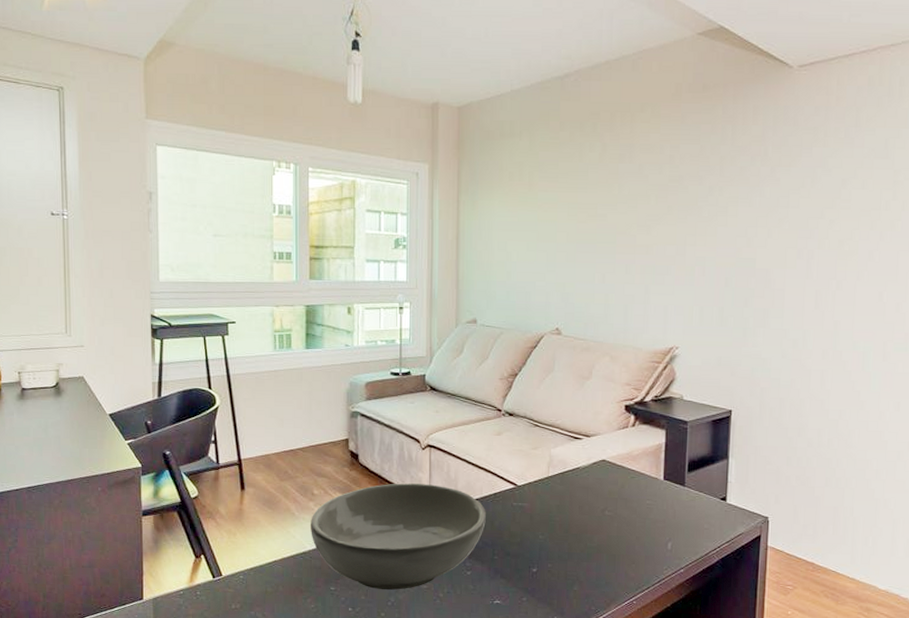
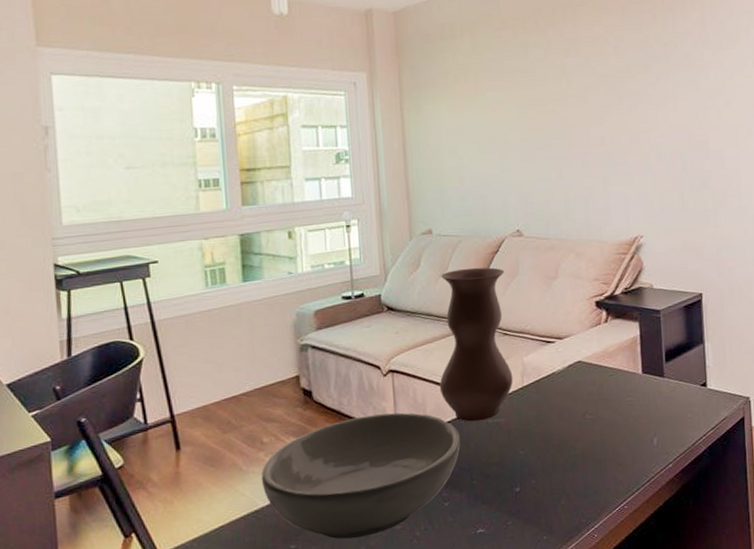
vase: none [471,359,541,503] -> present [439,267,513,422]

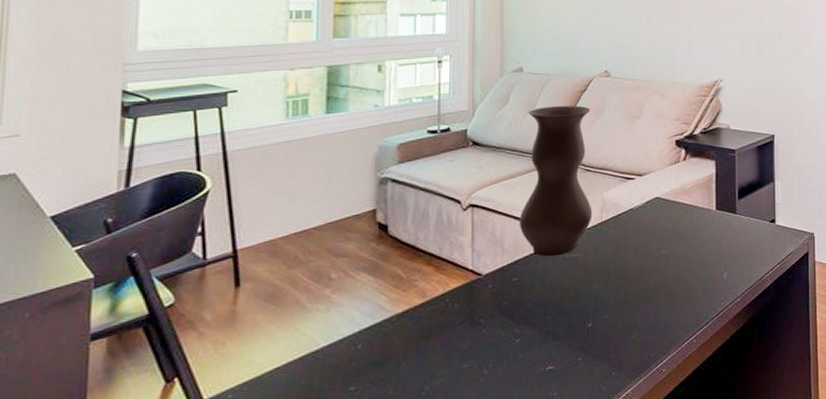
bowl: present [261,412,460,540] -> none [325,247,536,380]

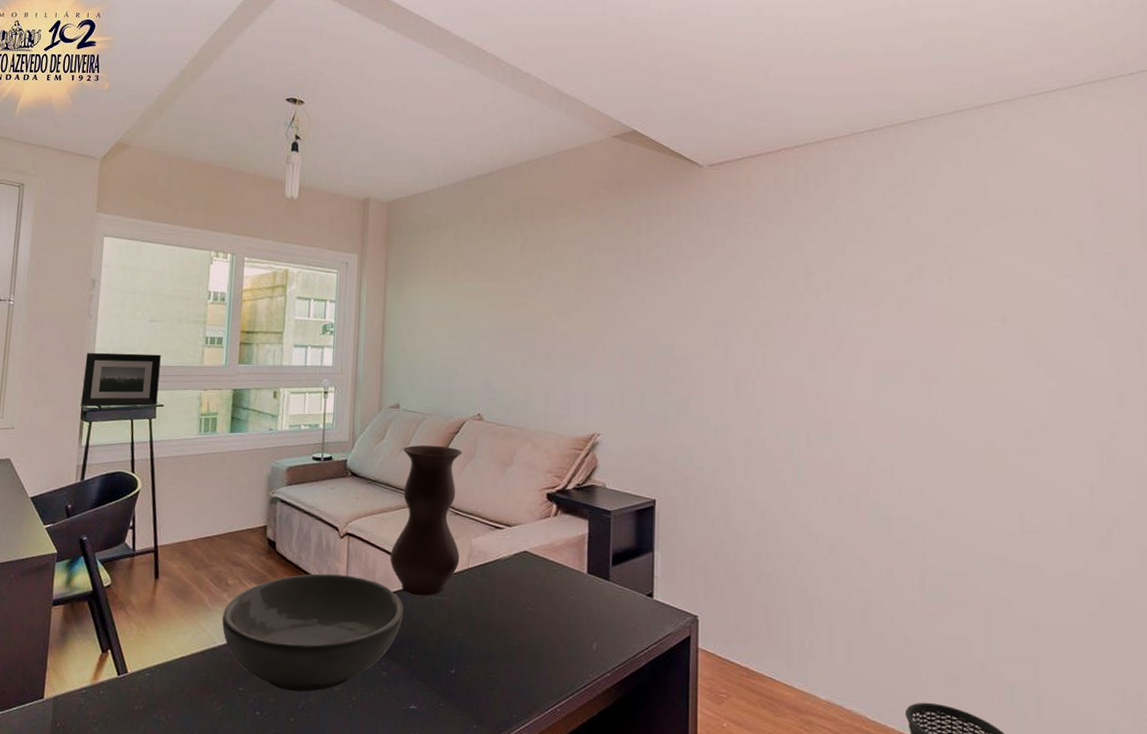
picture frame: none [120,34,231,101] -> present [80,352,161,407]
bowl: none [325,247,536,380] -> present [222,573,404,692]

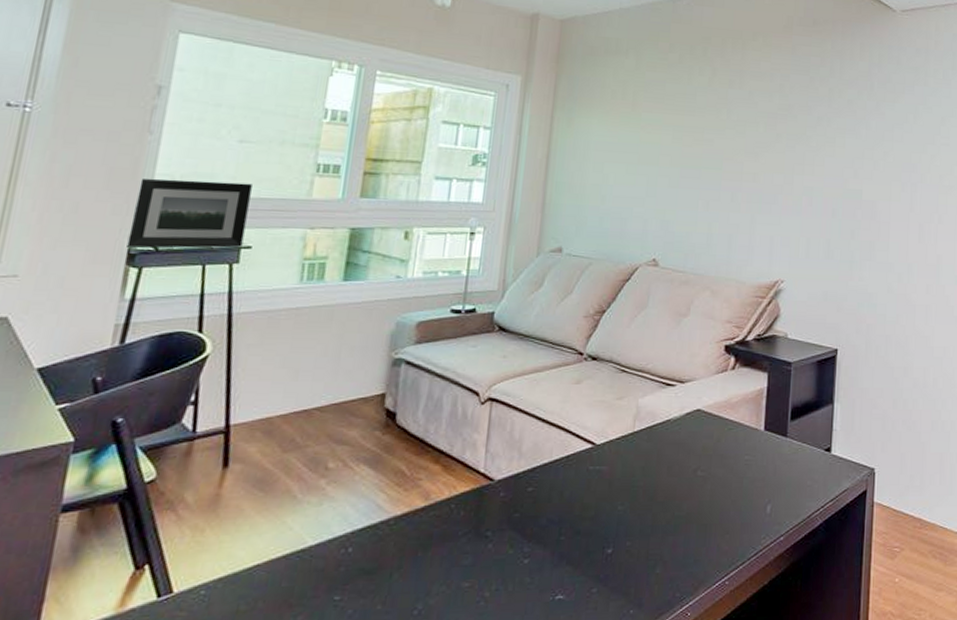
bowl: present [222,573,404,692] -> none [316,448,555,594]
vase: present [390,445,463,596] -> none [540,293,633,467]

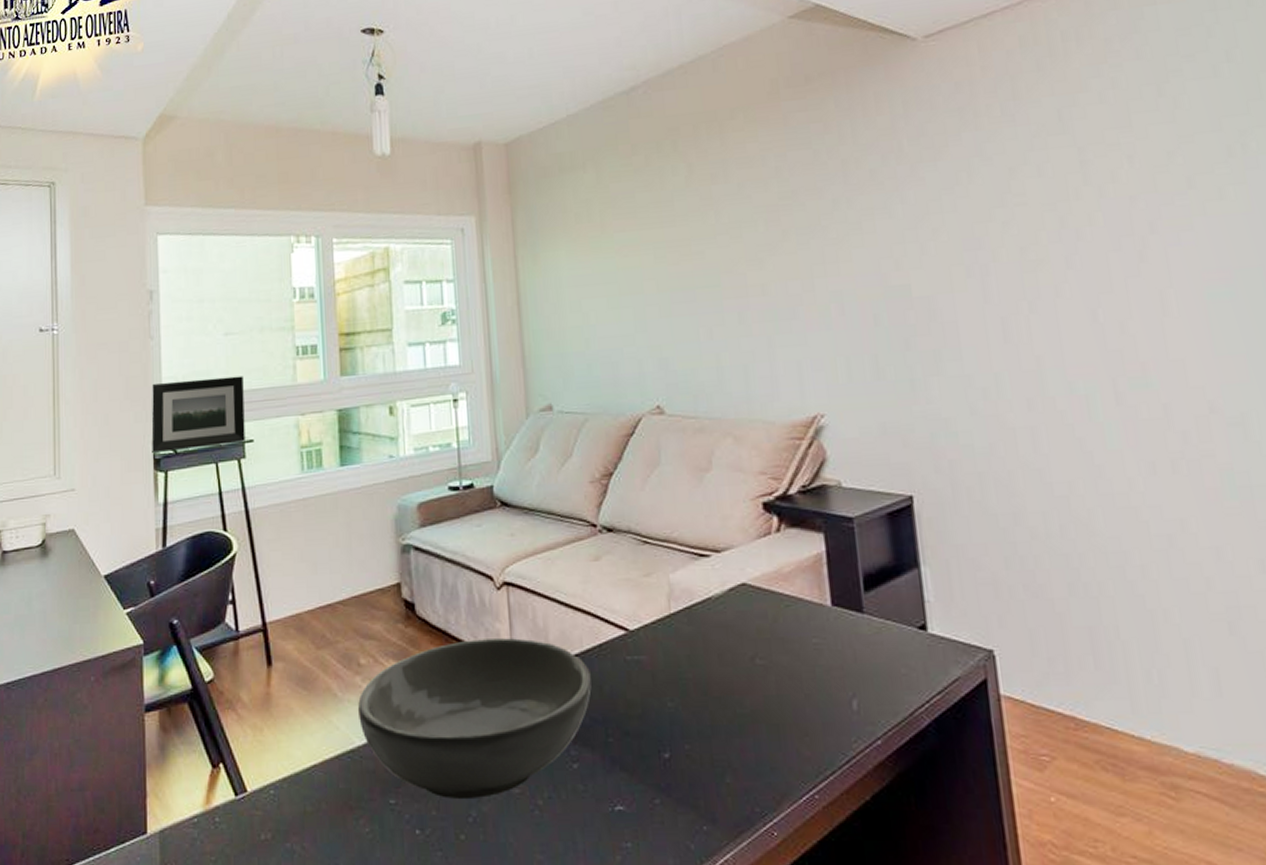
bowl: none [316,448,555,594] -> present [357,638,592,799]

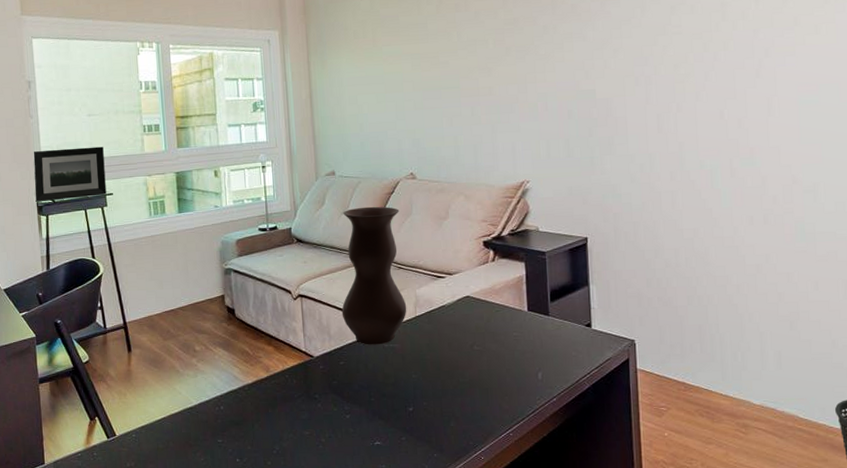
bowl: present [357,638,592,799] -> none [194,332,360,438]
vase: none [564,453,657,657] -> present [341,206,407,345]

